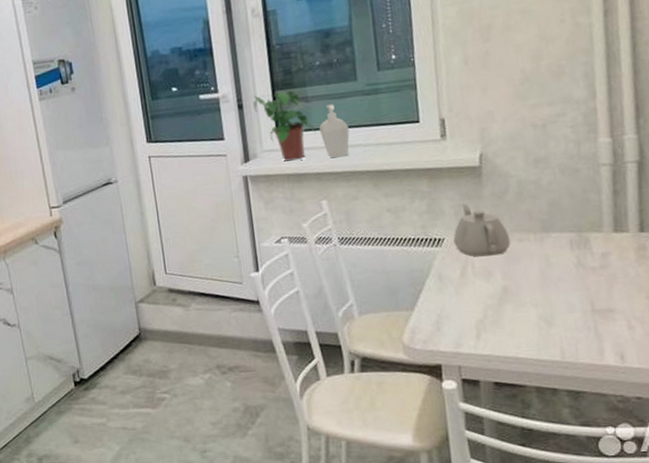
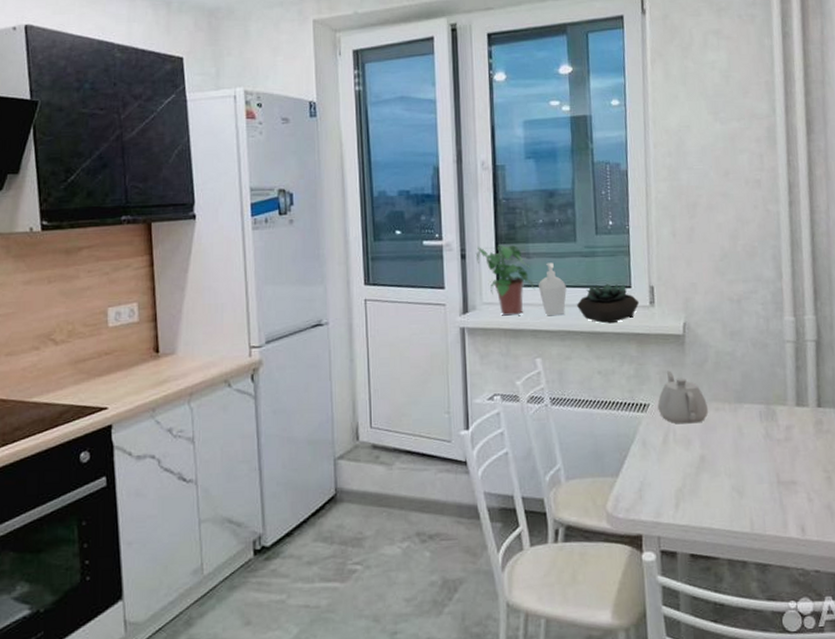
succulent plant: none [361,119,430,162] -> present [577,283,640,324]

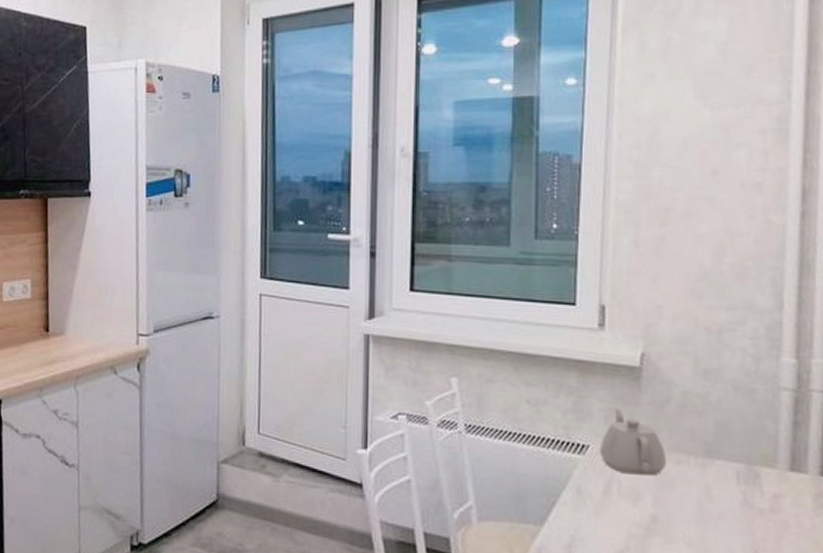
potted plant: present [476,245,535,316] -> none [388,244,456,326]
soap bottle: present [538,262,567,316] -> none [459,268,494,331]
succulent plant: present [577,283,640,324] -> none [506,298,585,346]

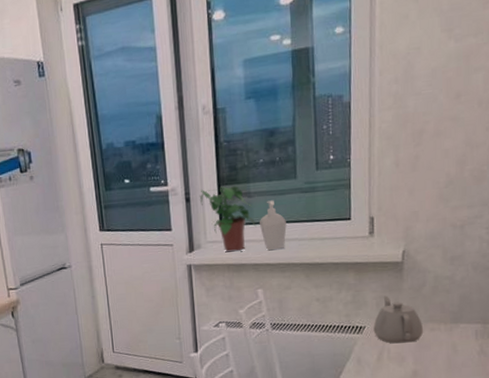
potted plant: none [388,244,456,326] -> present [200,186,256,252]
soap bottle: none [459,268,494,331] -> present [259,200,287,251]

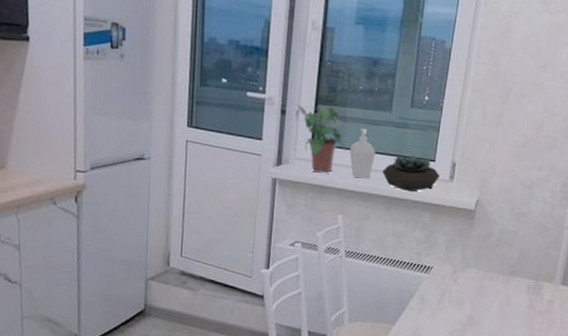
succulent plant: none [297,216,359,255] -> present [382,155,440,192]
teapot: present [373,296,424,344] -> none [439,240,485,289]

